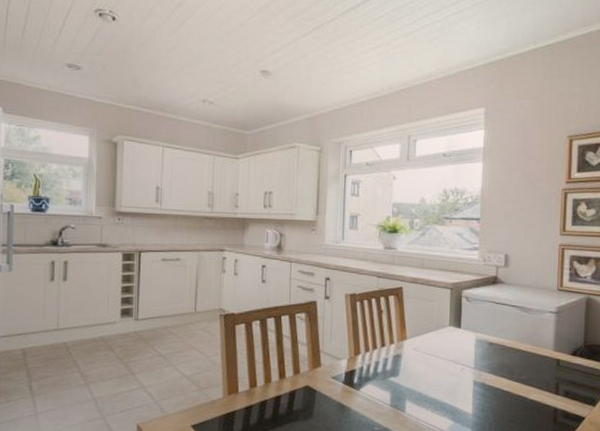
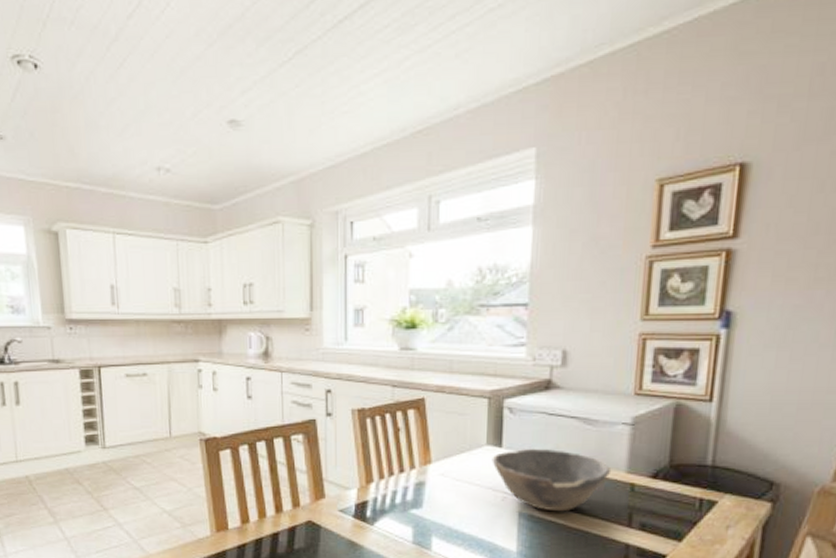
bowl: none [453,329,543,381] -> present [492,448,612,512]

